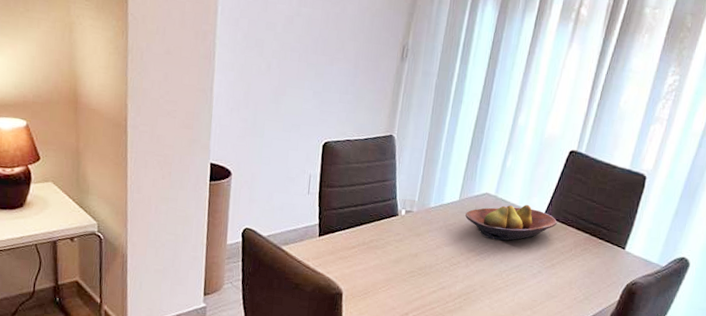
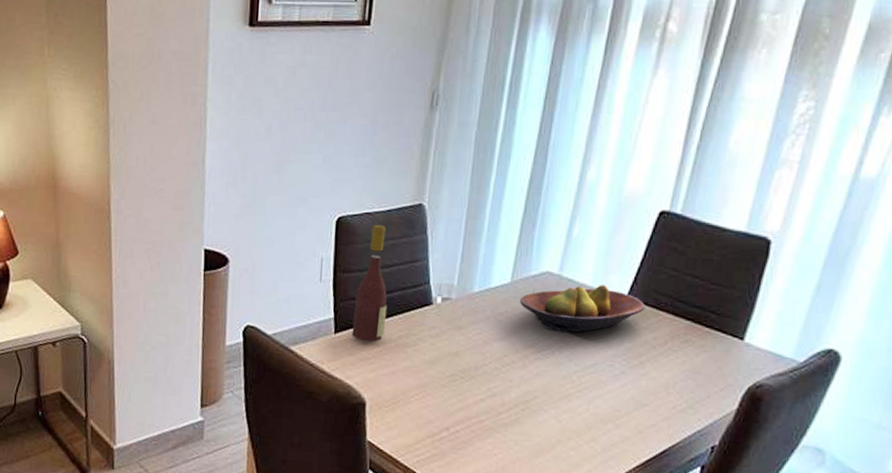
wine bottle: none [333,149,363,245] -> present [352,224,388,343]

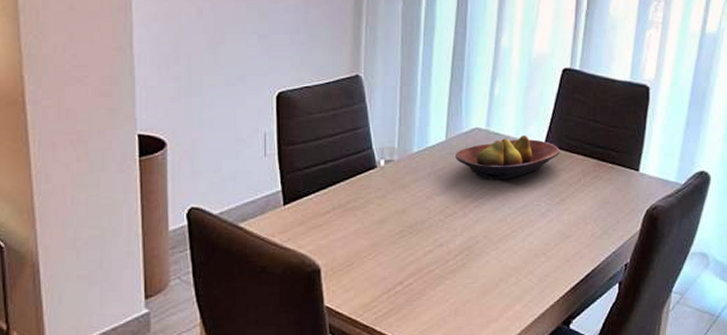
wine bottle: present [352,224,388,343] -> none [301,97,334,210]

